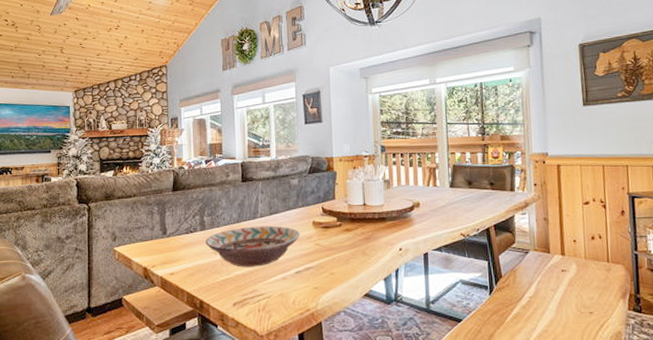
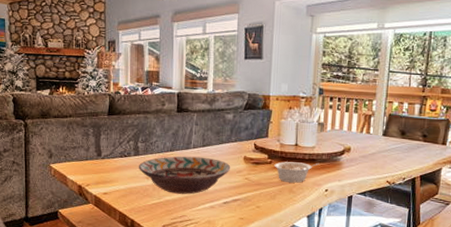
legume: none [344,222,390,245] -> present [274,161,319,183]

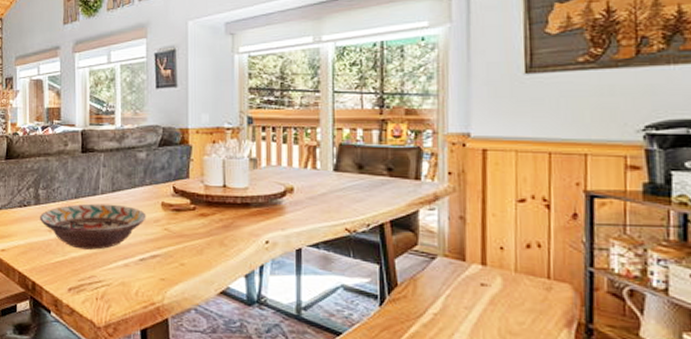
legume: present [274,161,319,183] -> none [198,207,255,233]

